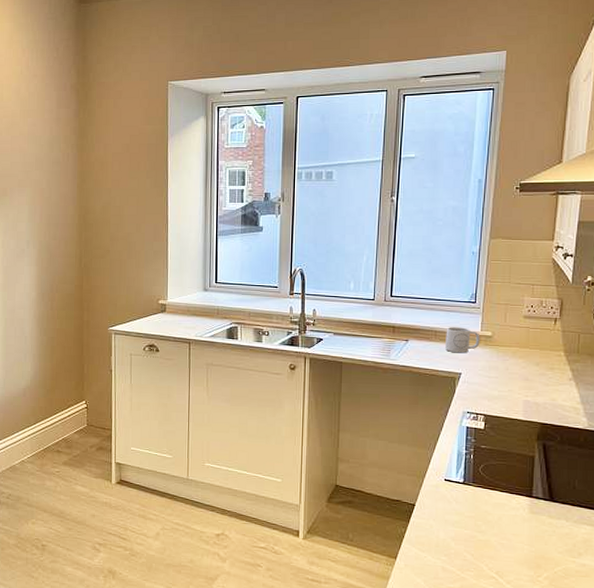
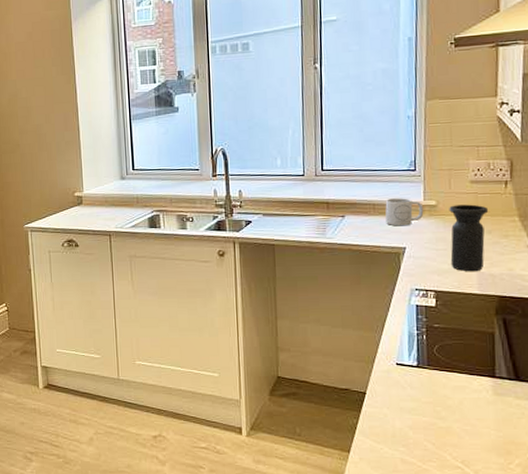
vase: none [500,337,538,400] -> present [449,204,489,272]

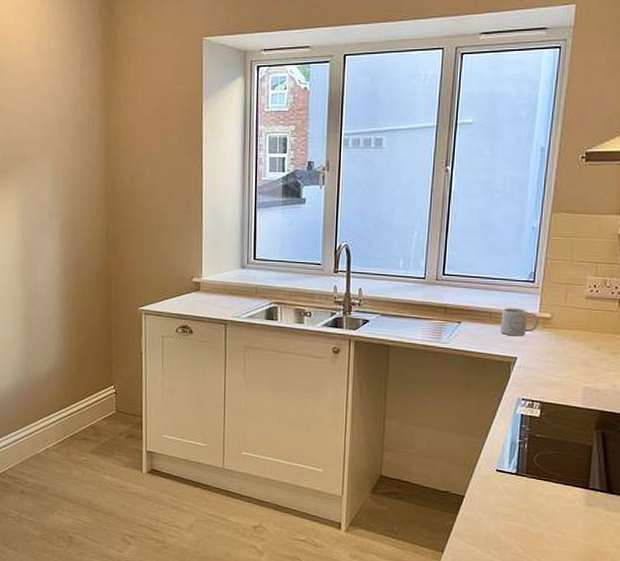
vase: present [449,204,489,272] -> none [558,319,601,386]

